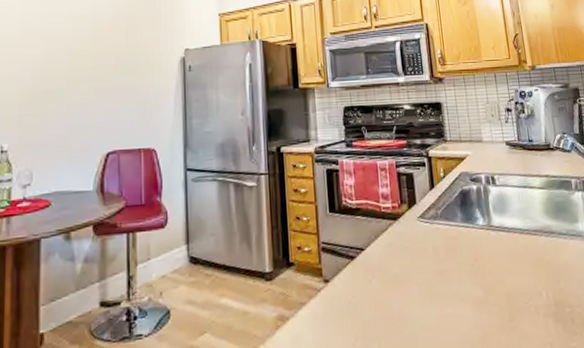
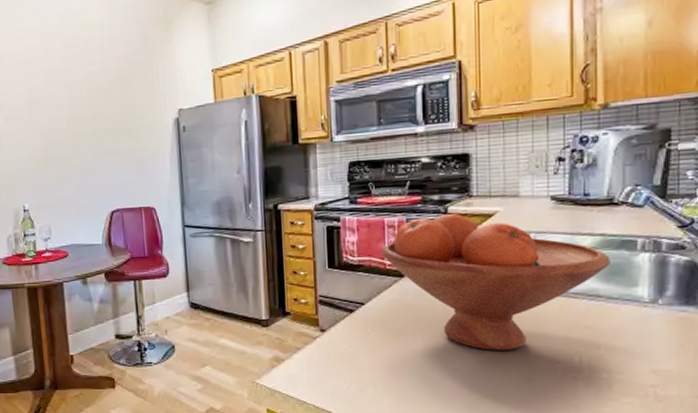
fruit bowl: none [376,157,556,292] -> present [381,214,610,350]

